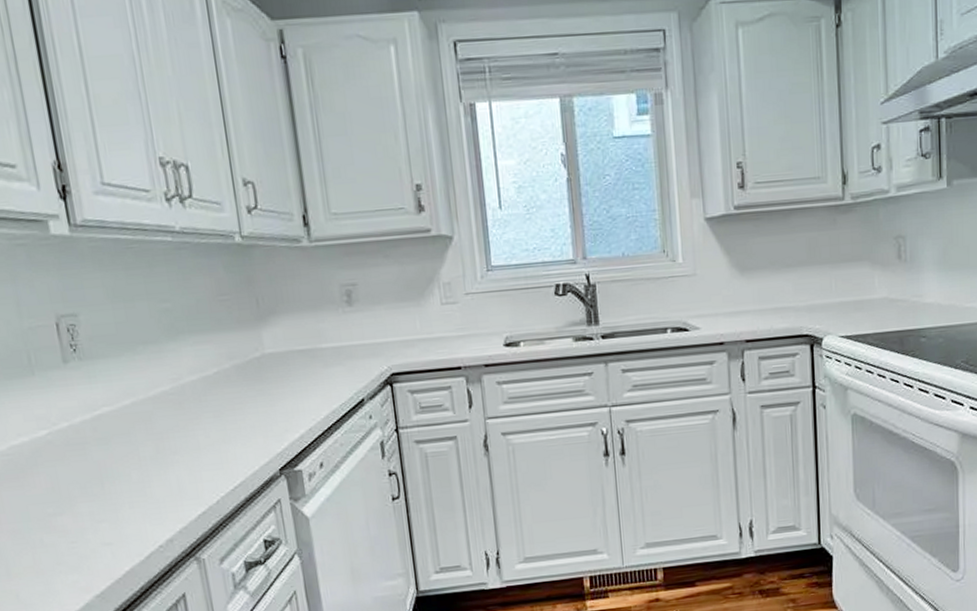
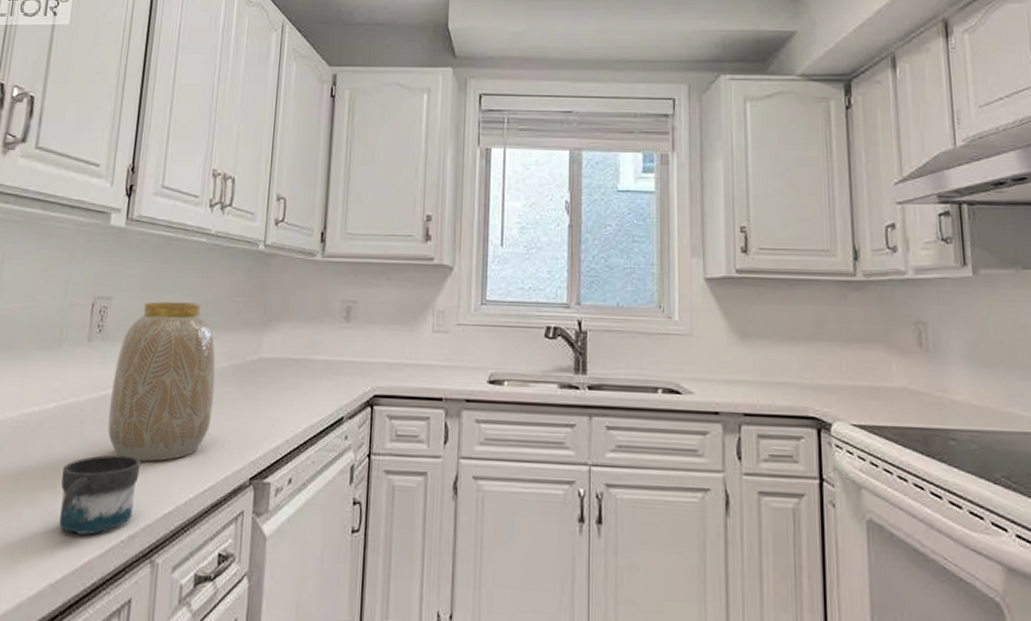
mug: none [75,468,165,548] -> present [59,454,141,535]
vase: none [103,307,226,472] -> present [107,301,216,462]

